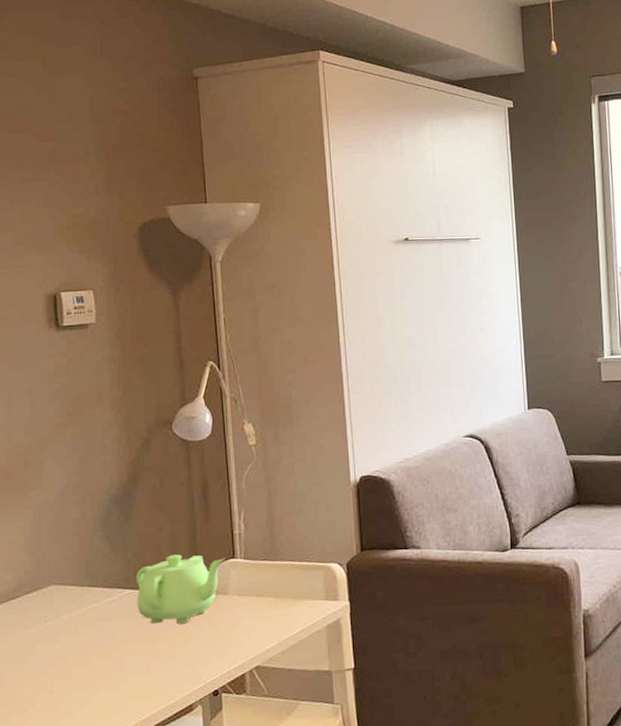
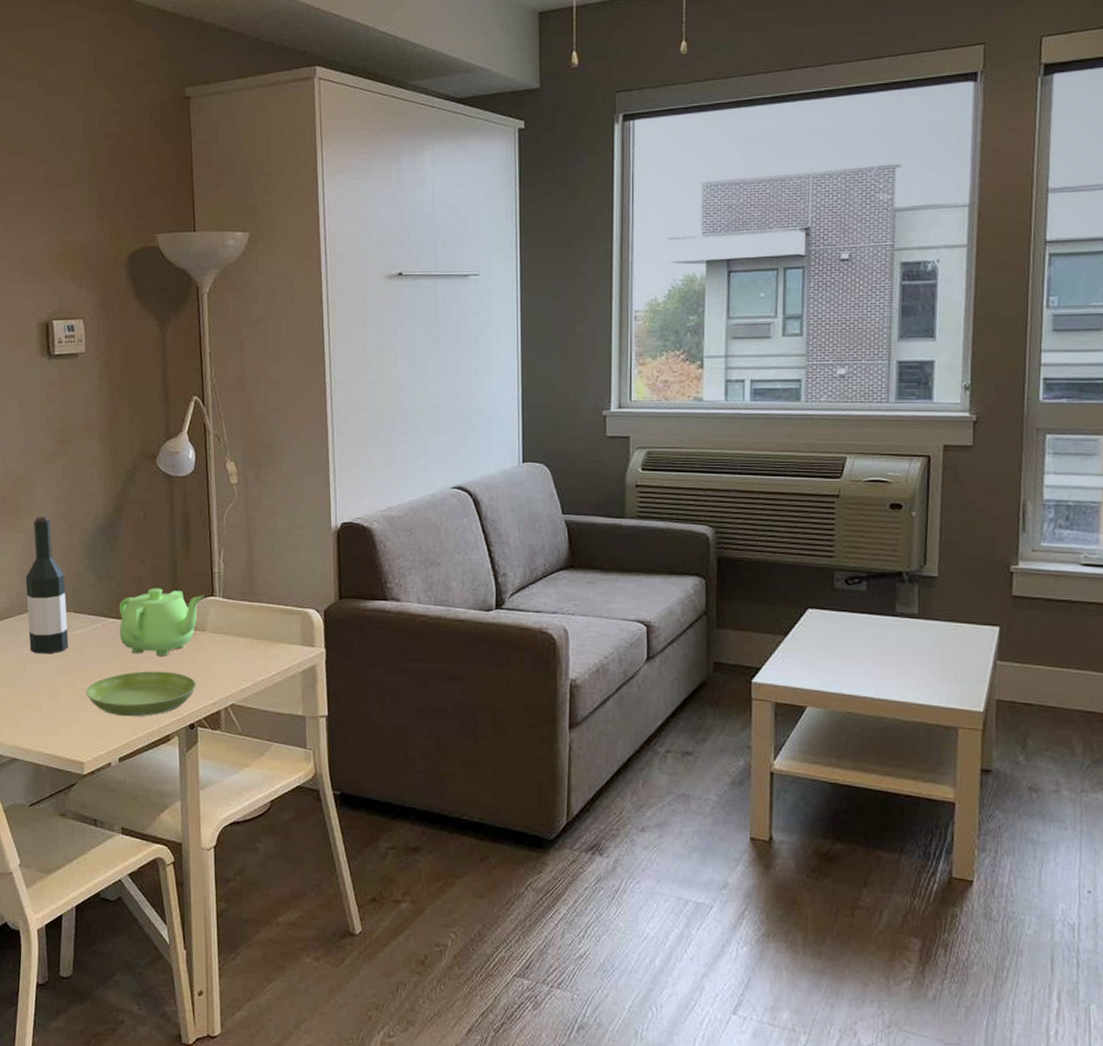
wine bottle: none [34,489,82,634] -> present [25,516,69,654]
saucer: none [102,639,219,690] -> present [86,671,196,717]

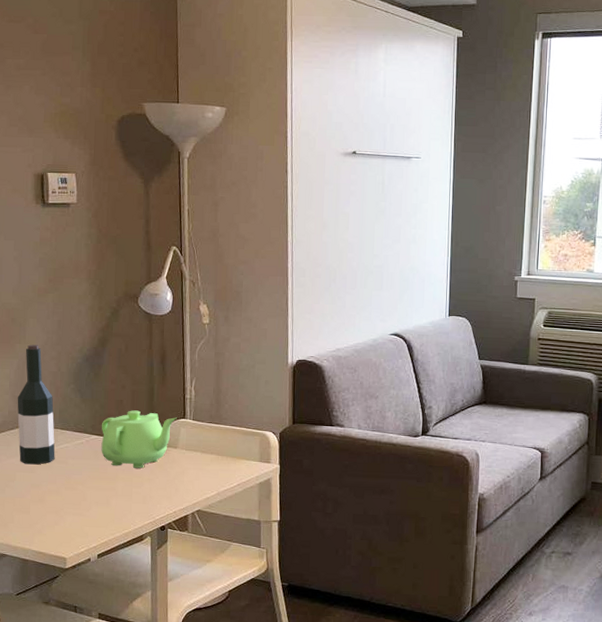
saucer: present [86,671,196,717] -> none [69,481,168,520]

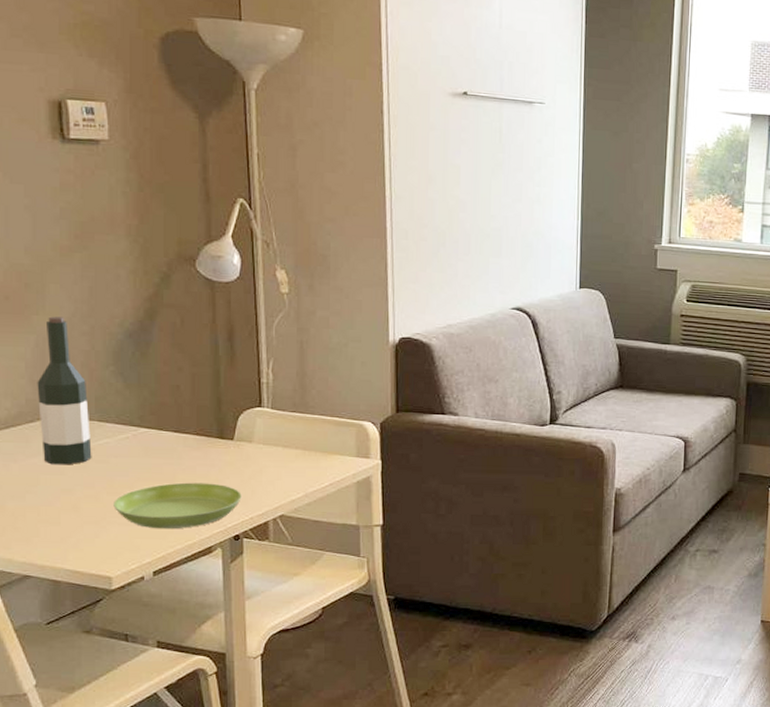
saucer: none [69,481,168,520] -> present [113,482,242,529]
teapot: present [101,410,177,469] -> none [152,397,251,467]

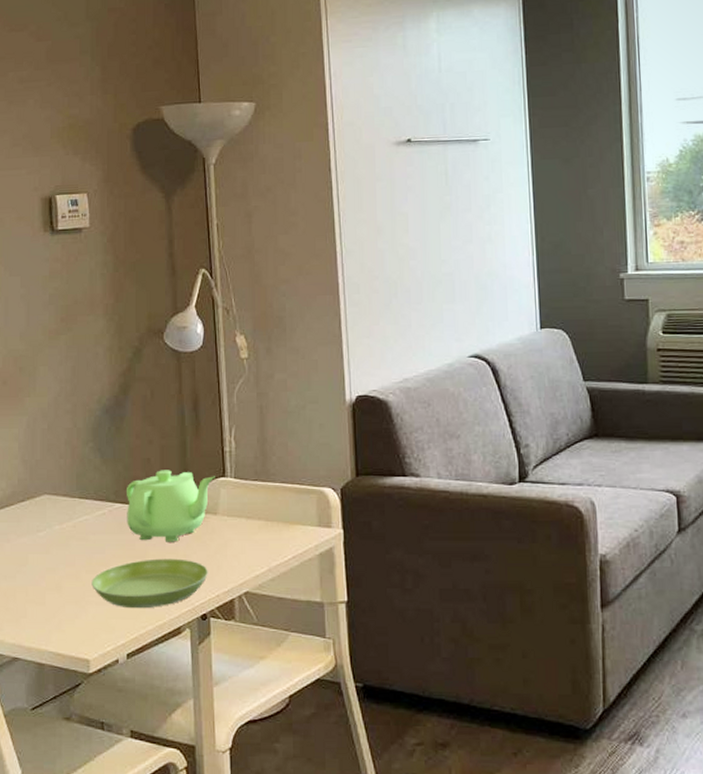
wine bottle: present [37,316,92,465] -> none [27,397,73,544]
teapot: none [152,397,251,467] -> present [125,470,215,542]

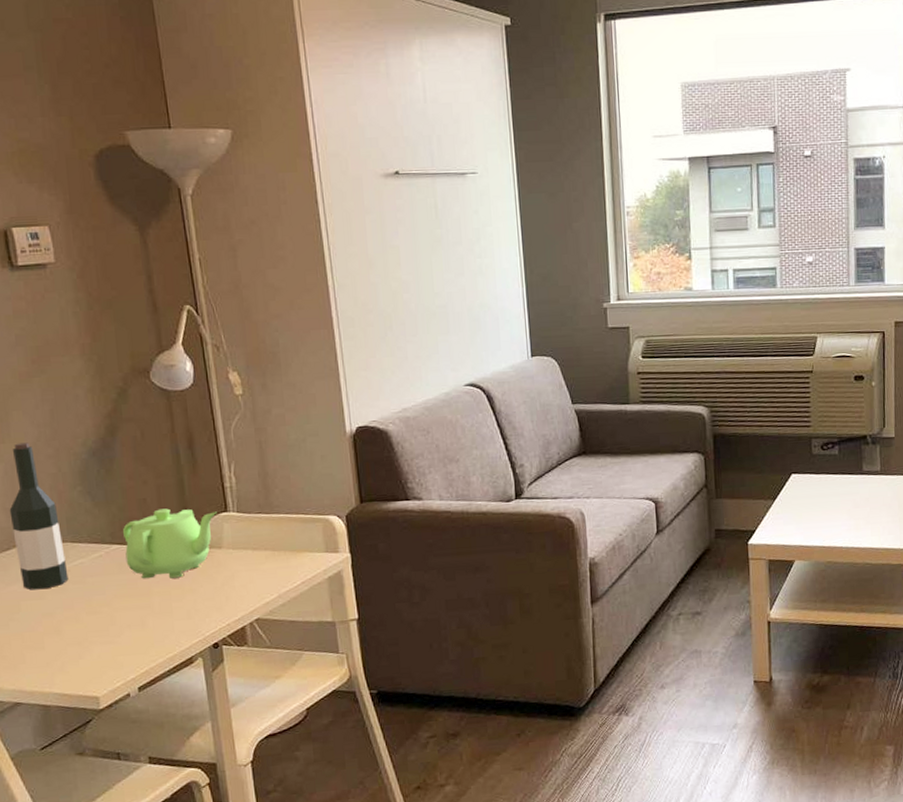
wine bottle: none [27,397,73,544] -> present [9,442,69,590]
saucer: present [91,558,208,609] -> none [93,593,217,645]

